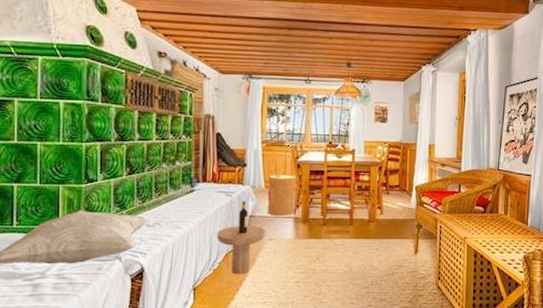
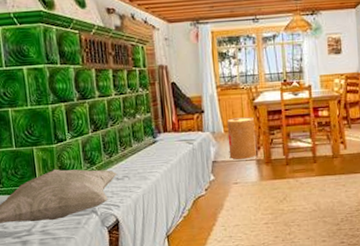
side table: present [217,201,265,275] -> none [183,147,230,220]

